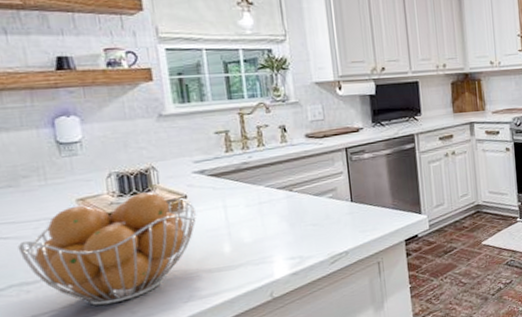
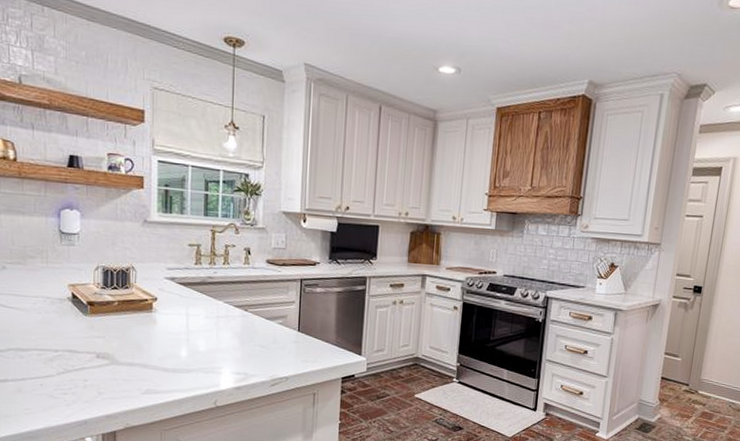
fruit basket: present [17,192,198,306] -> none [19,288,163,382]

